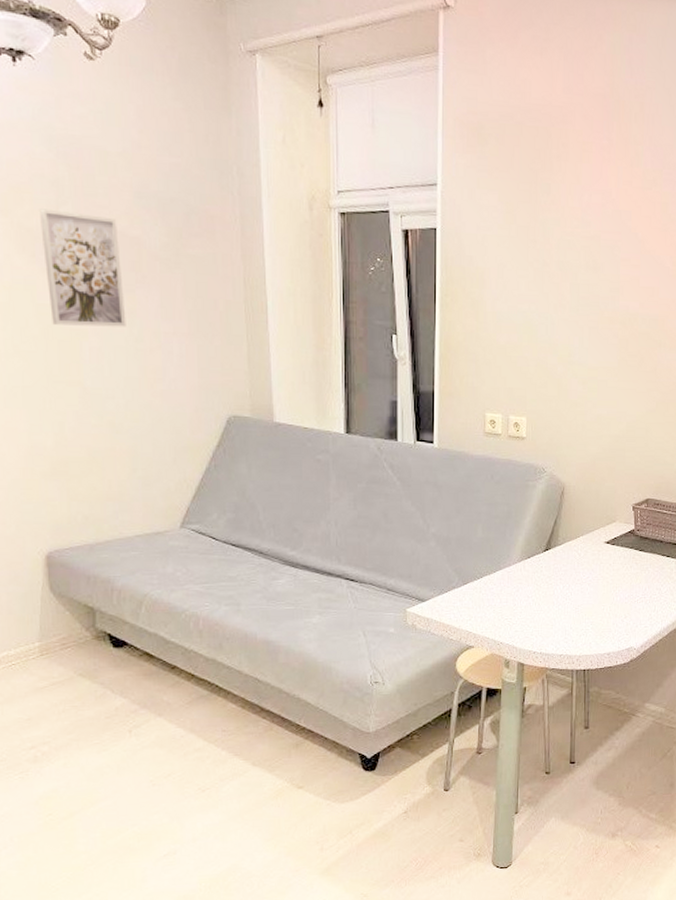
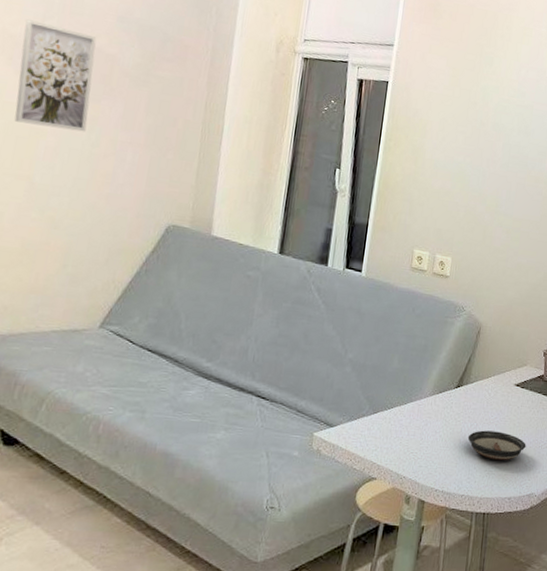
saucer: none [561,590,621,618] -> present [467,430,526,460]

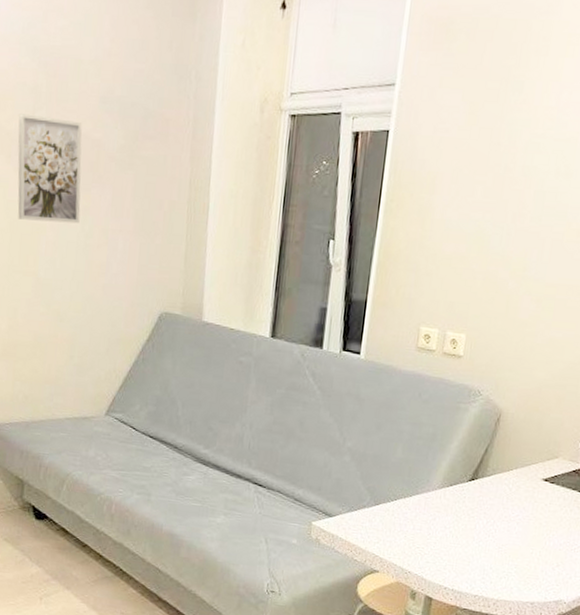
saucer: present [467,430,526,460] -> none [483,528,555,562]

